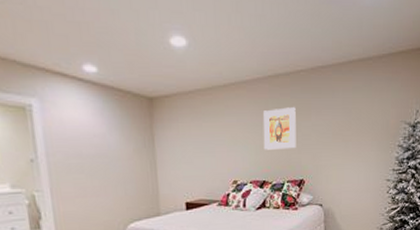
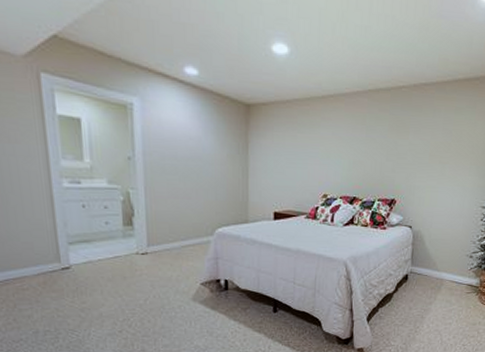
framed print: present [263,107,296,150] -> none [357,124,394,167]

